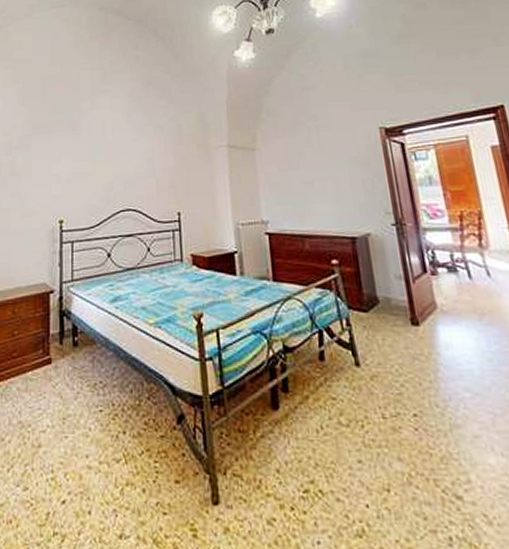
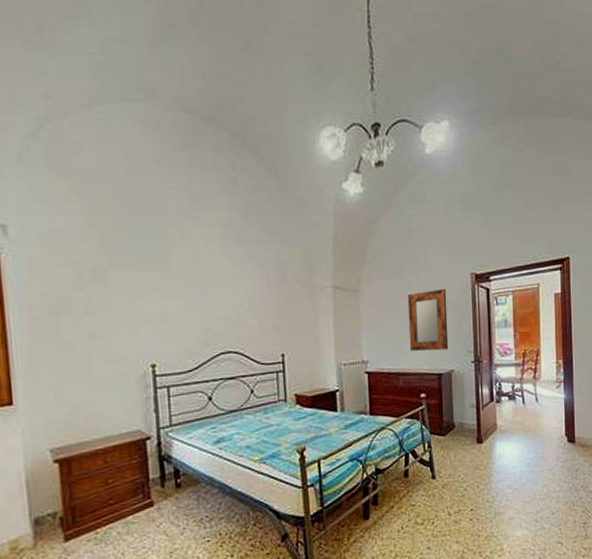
home mirror: none [307,145,361,212] -> present [407,289,449,351]

